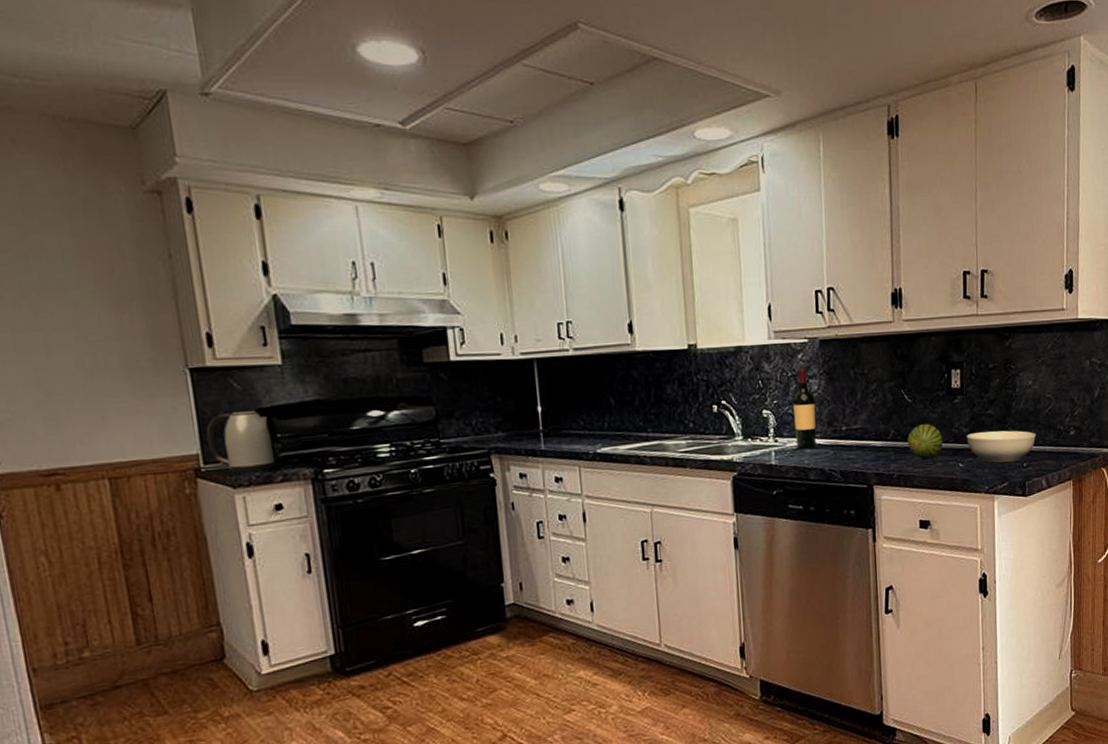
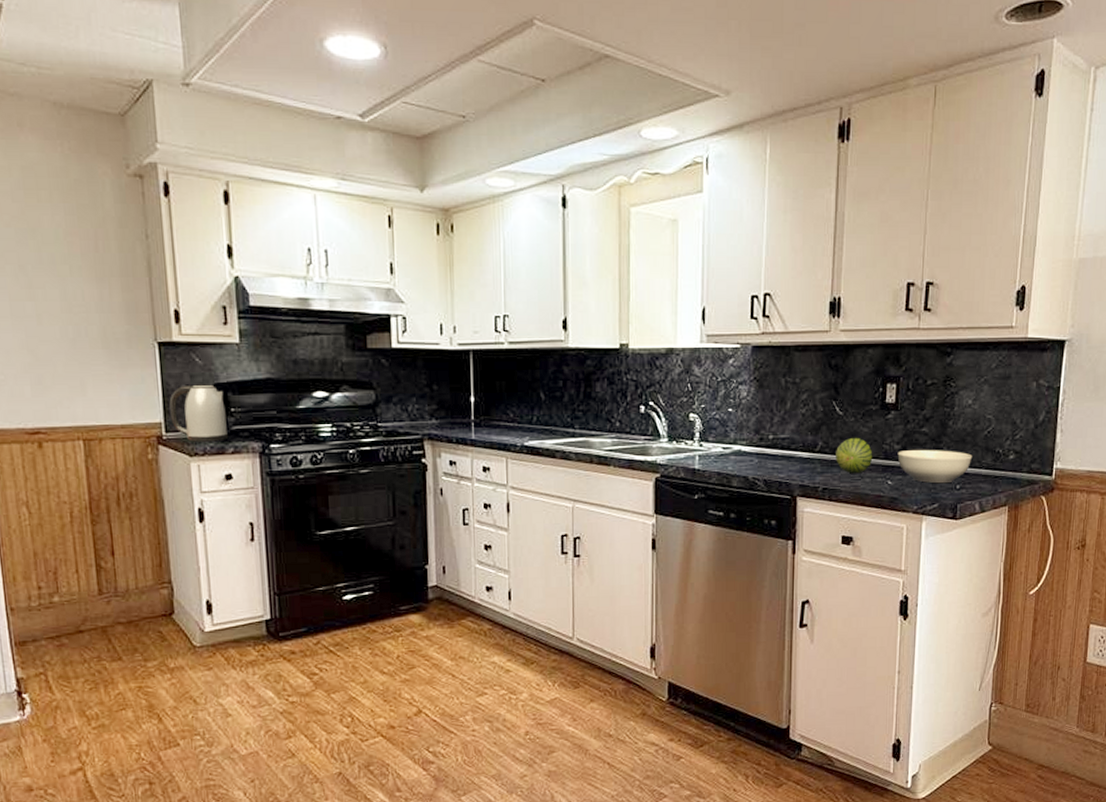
wine bottle: present [793,368,817,449] -> none [721,374,743,455]

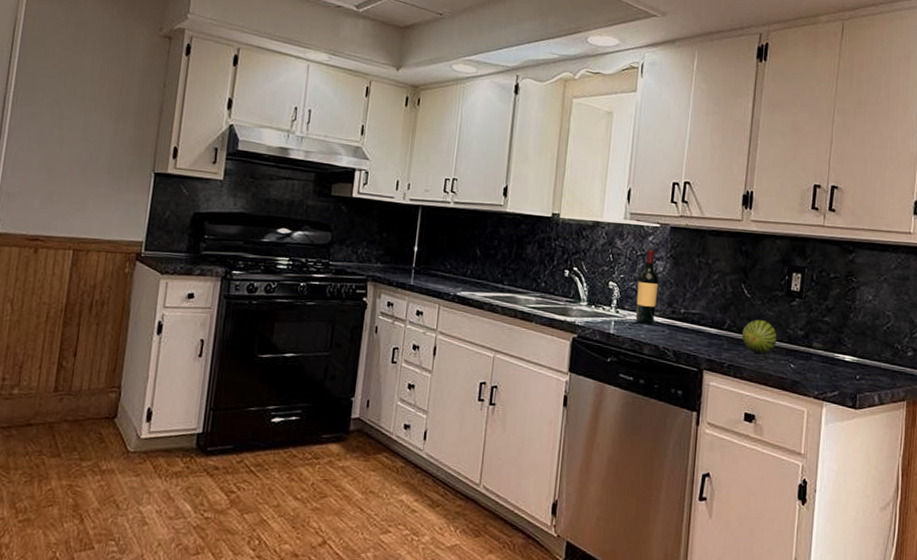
kettle: present [169,383,228,442] -> none [151,210,201,264]
wine bottle: none [721,374,743,455] -> present [635,249,659,325]
bowl: present [897,450,973,484] -> none [800,336,872,373]

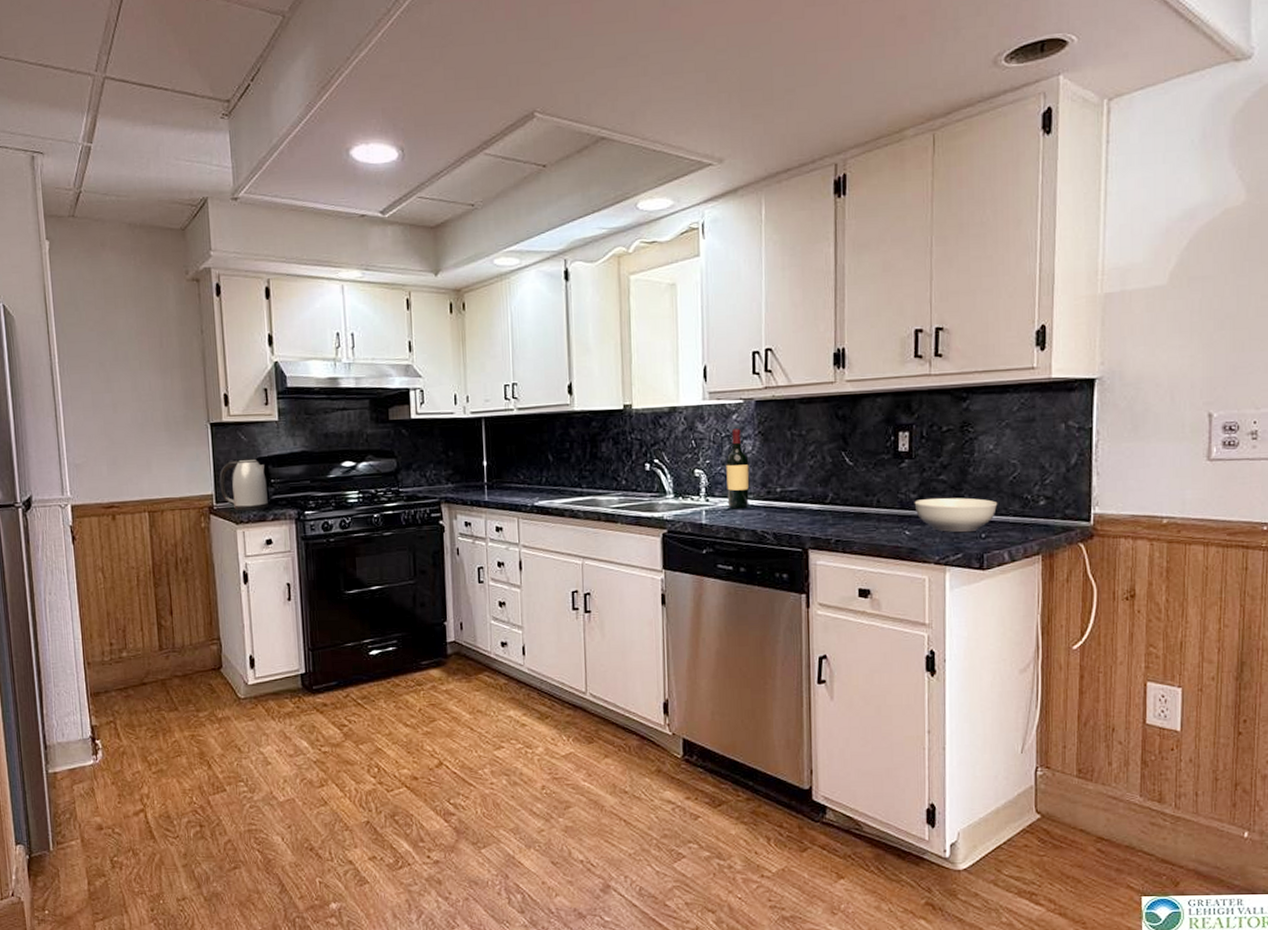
kettle: none [151,210,201,264] -> present [219,457,268,511]
fruit: present [742,319,777,354] -> none [848,487,888,525]
bowl: none [800,336,872,373] -> present [914,497,998,533]

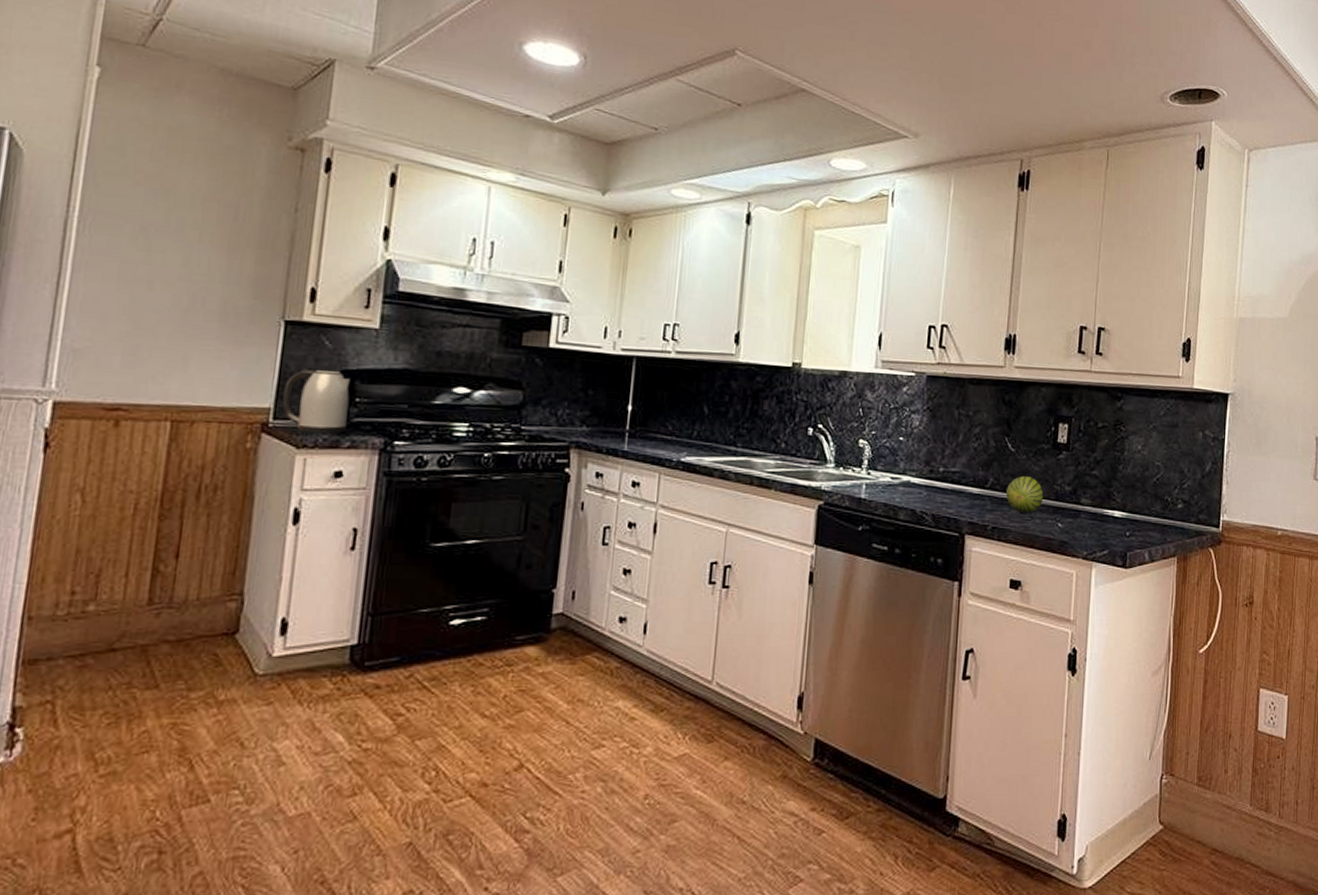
wine bottle: present [726,428,750,509] -> none [889,401,915,486]
fruit: none [848,487,888,525] -> present [1006,475,1044,514]
bowl: present [914,497,998,533] -> none [1068,492,1142,530]

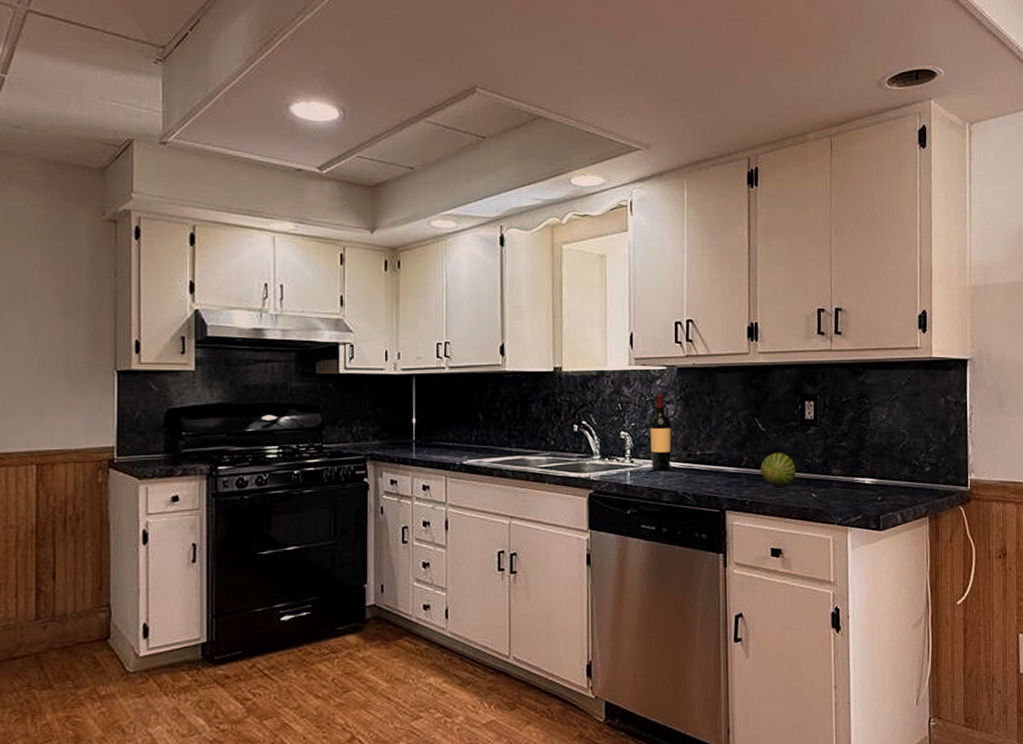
kettle: present [282,367,350,434] -> none [123,408,177,465]
wine bottle: none [889,401,915,486] -> present [650,394,672,471]

